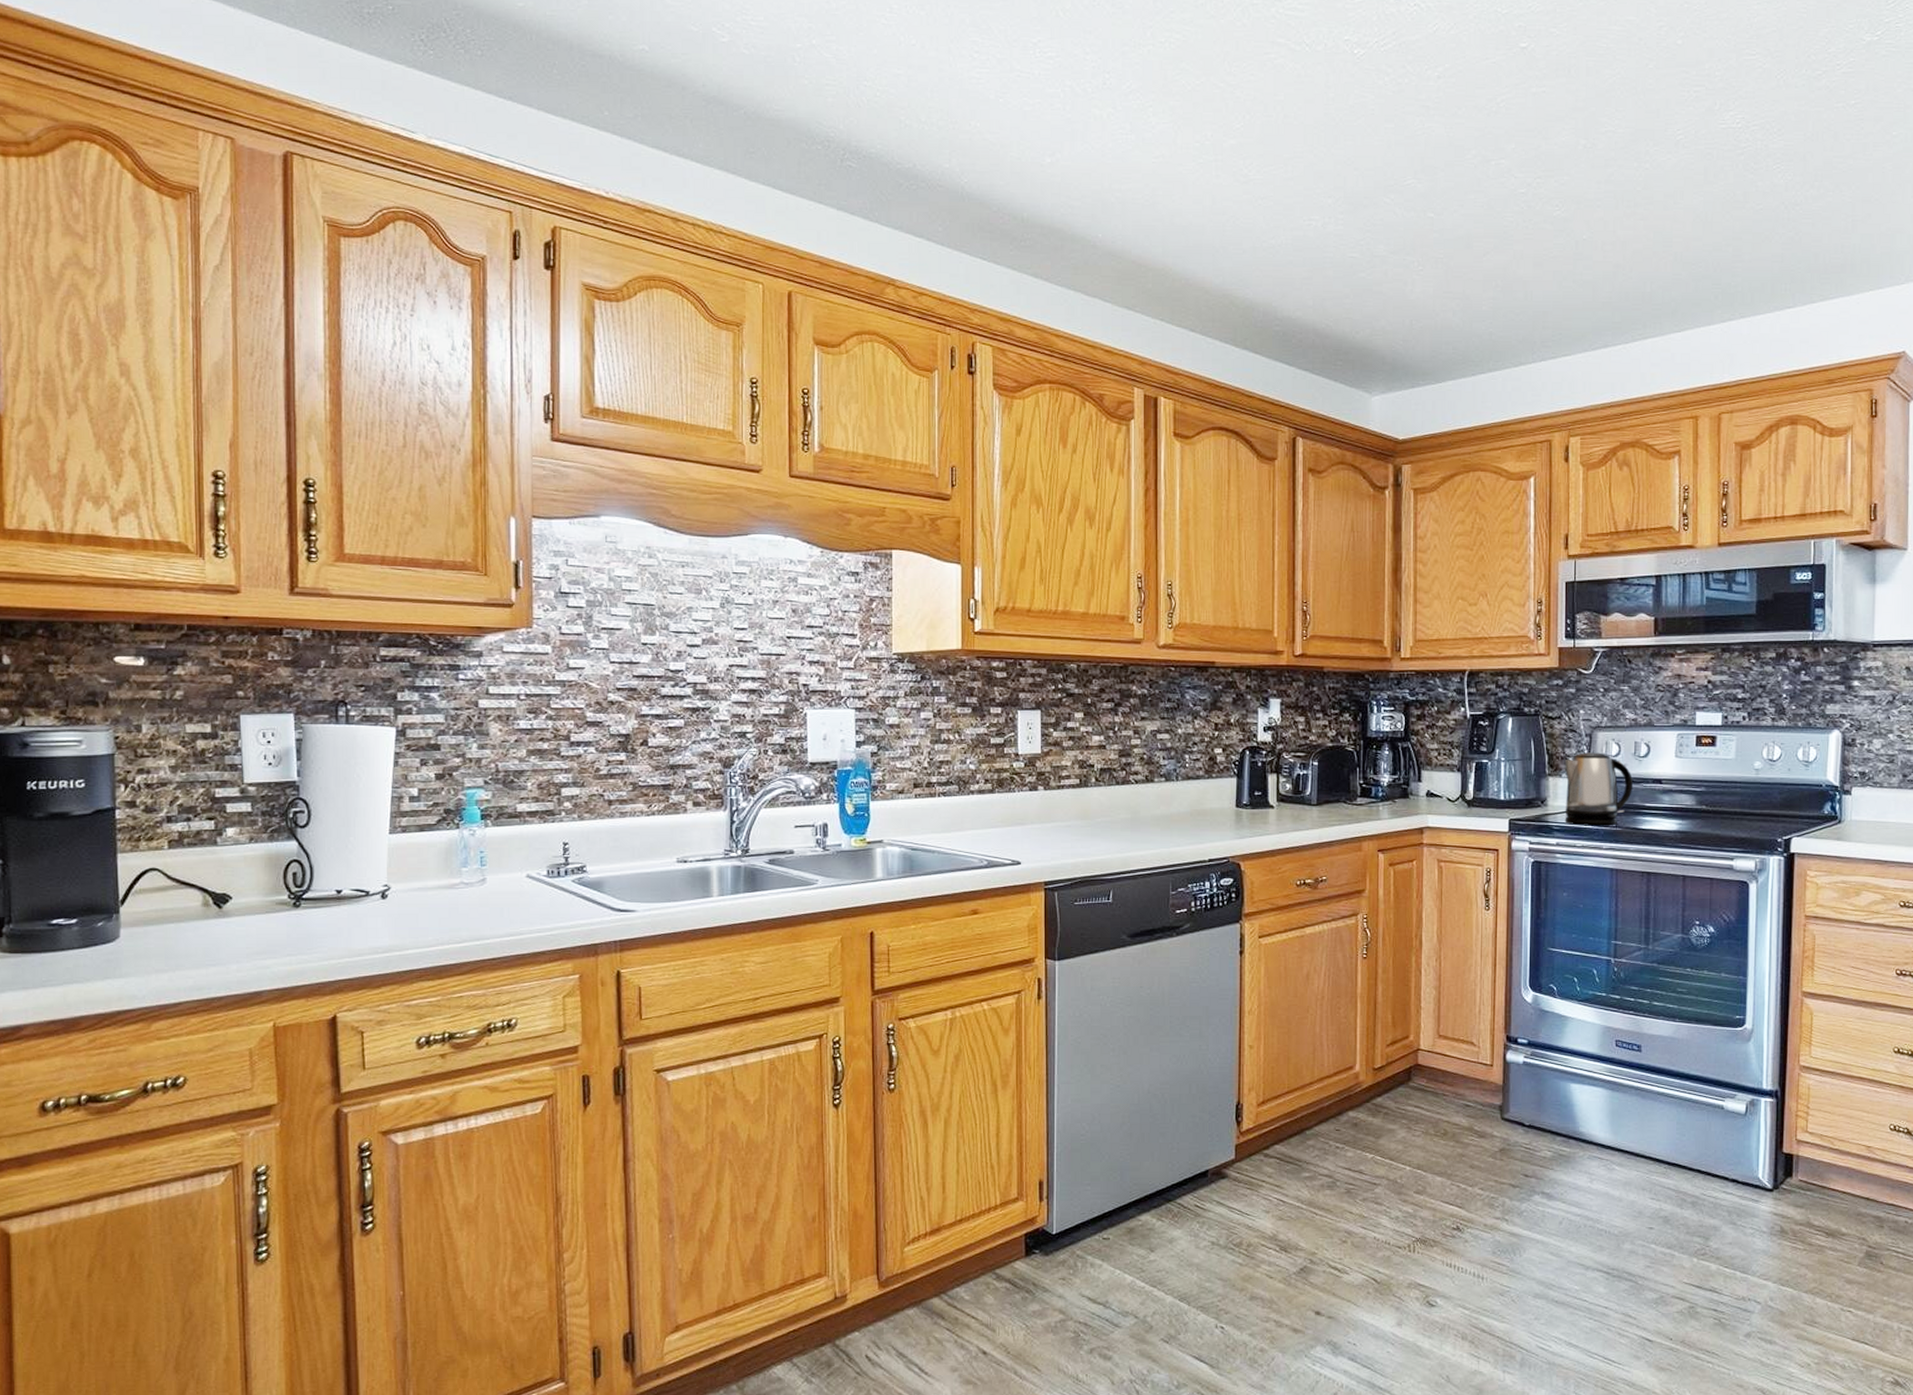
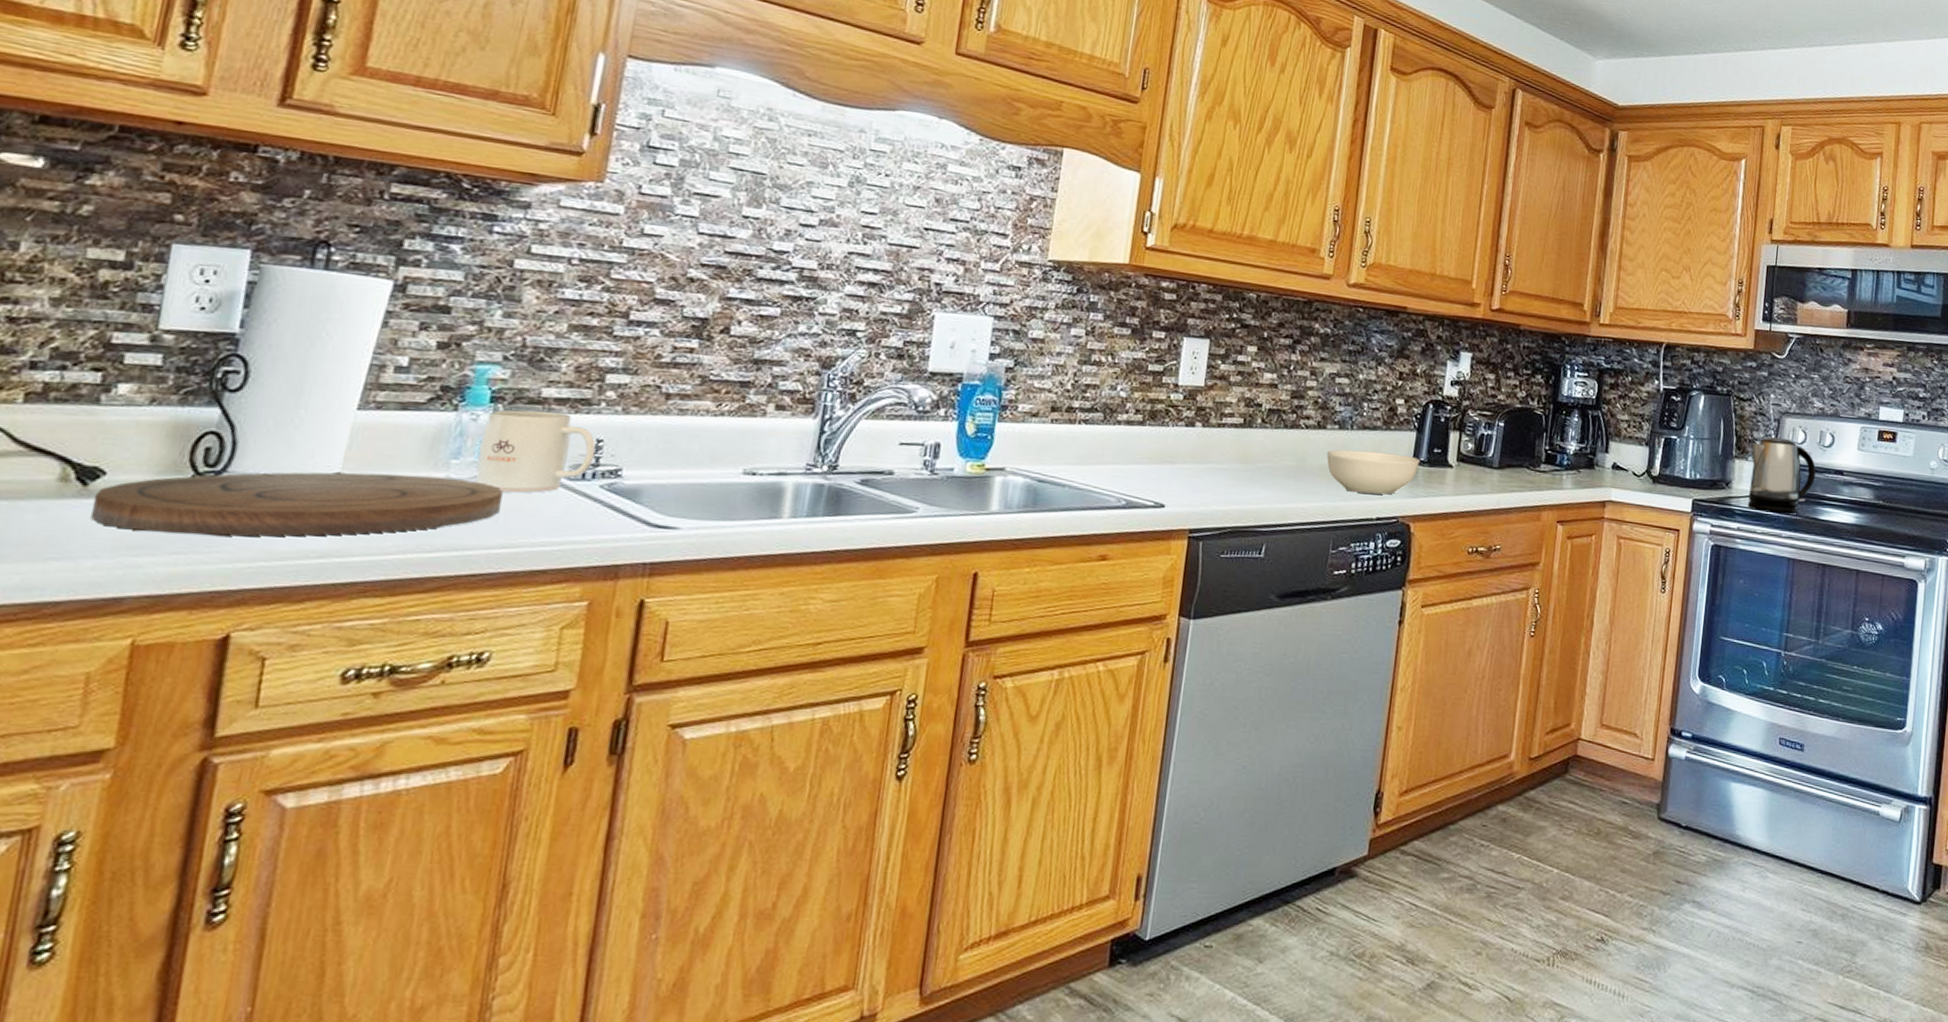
cutting board: none [227,882,503,941] -> present [90,472,503,537]
mug: none [479,824,564,891] -> present [475,410,596,494]
bowl: none [1157,799,1243,838] -> present [1326,450,1421,495]

